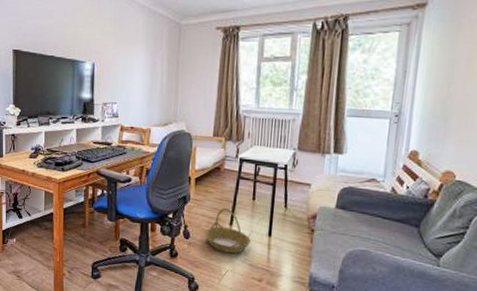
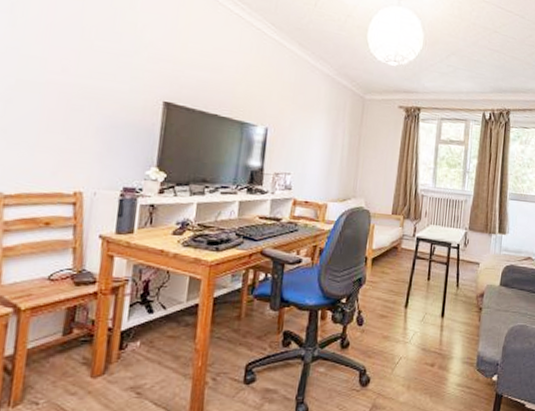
basket: present [205,207,251,254] -> none [379,289,425,339]

